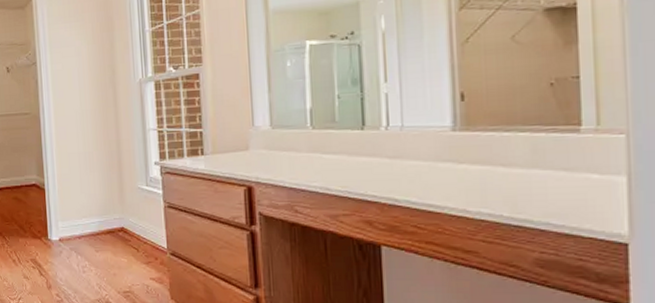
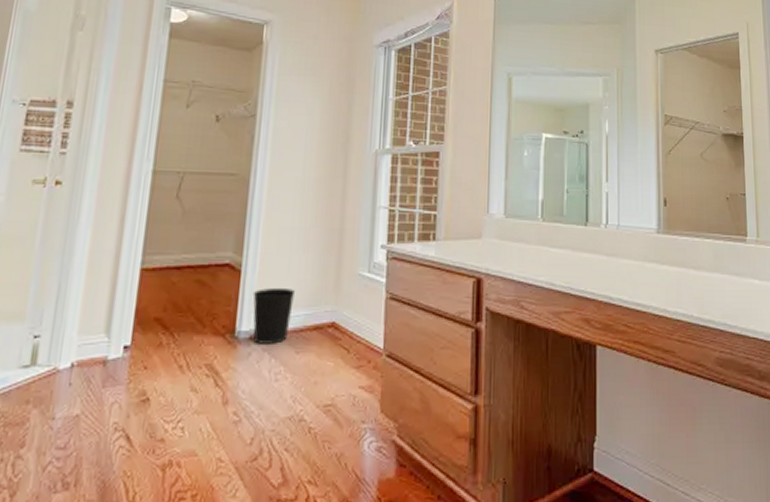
wastebasket: none [56,201,89,245] -> present [252,287,294,344]

